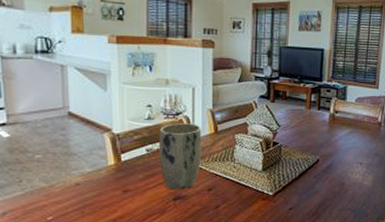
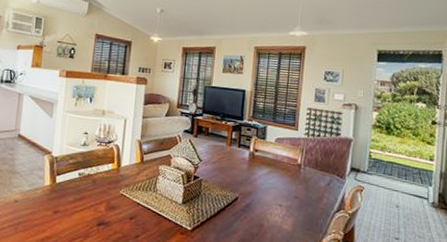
plant pot: present [158,123,202,190] -> none [88,151,129,216]

